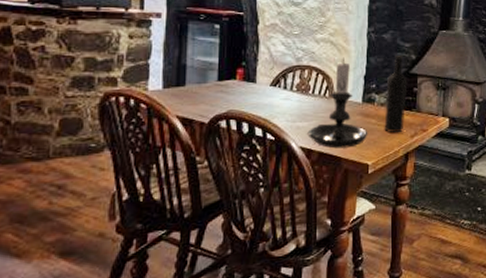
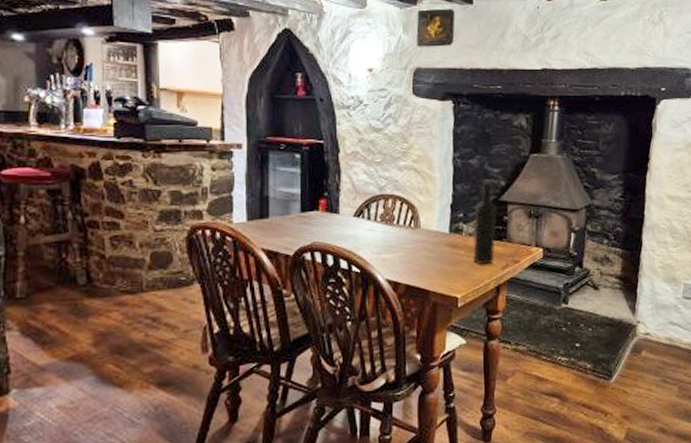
candle holder: present [306,57,368,149] -> none [392,185,457,281]

